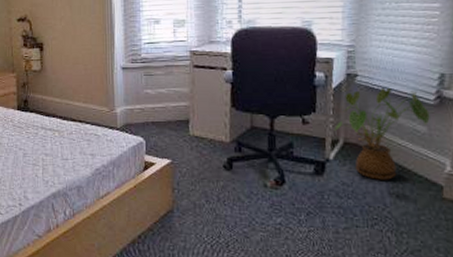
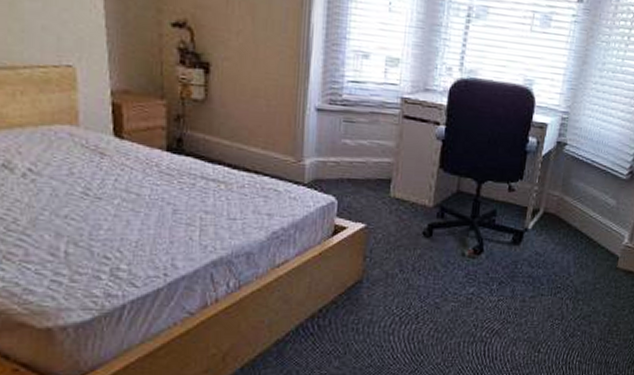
house plant: present [335,87,430,180] -> none [538,158,621,251]

